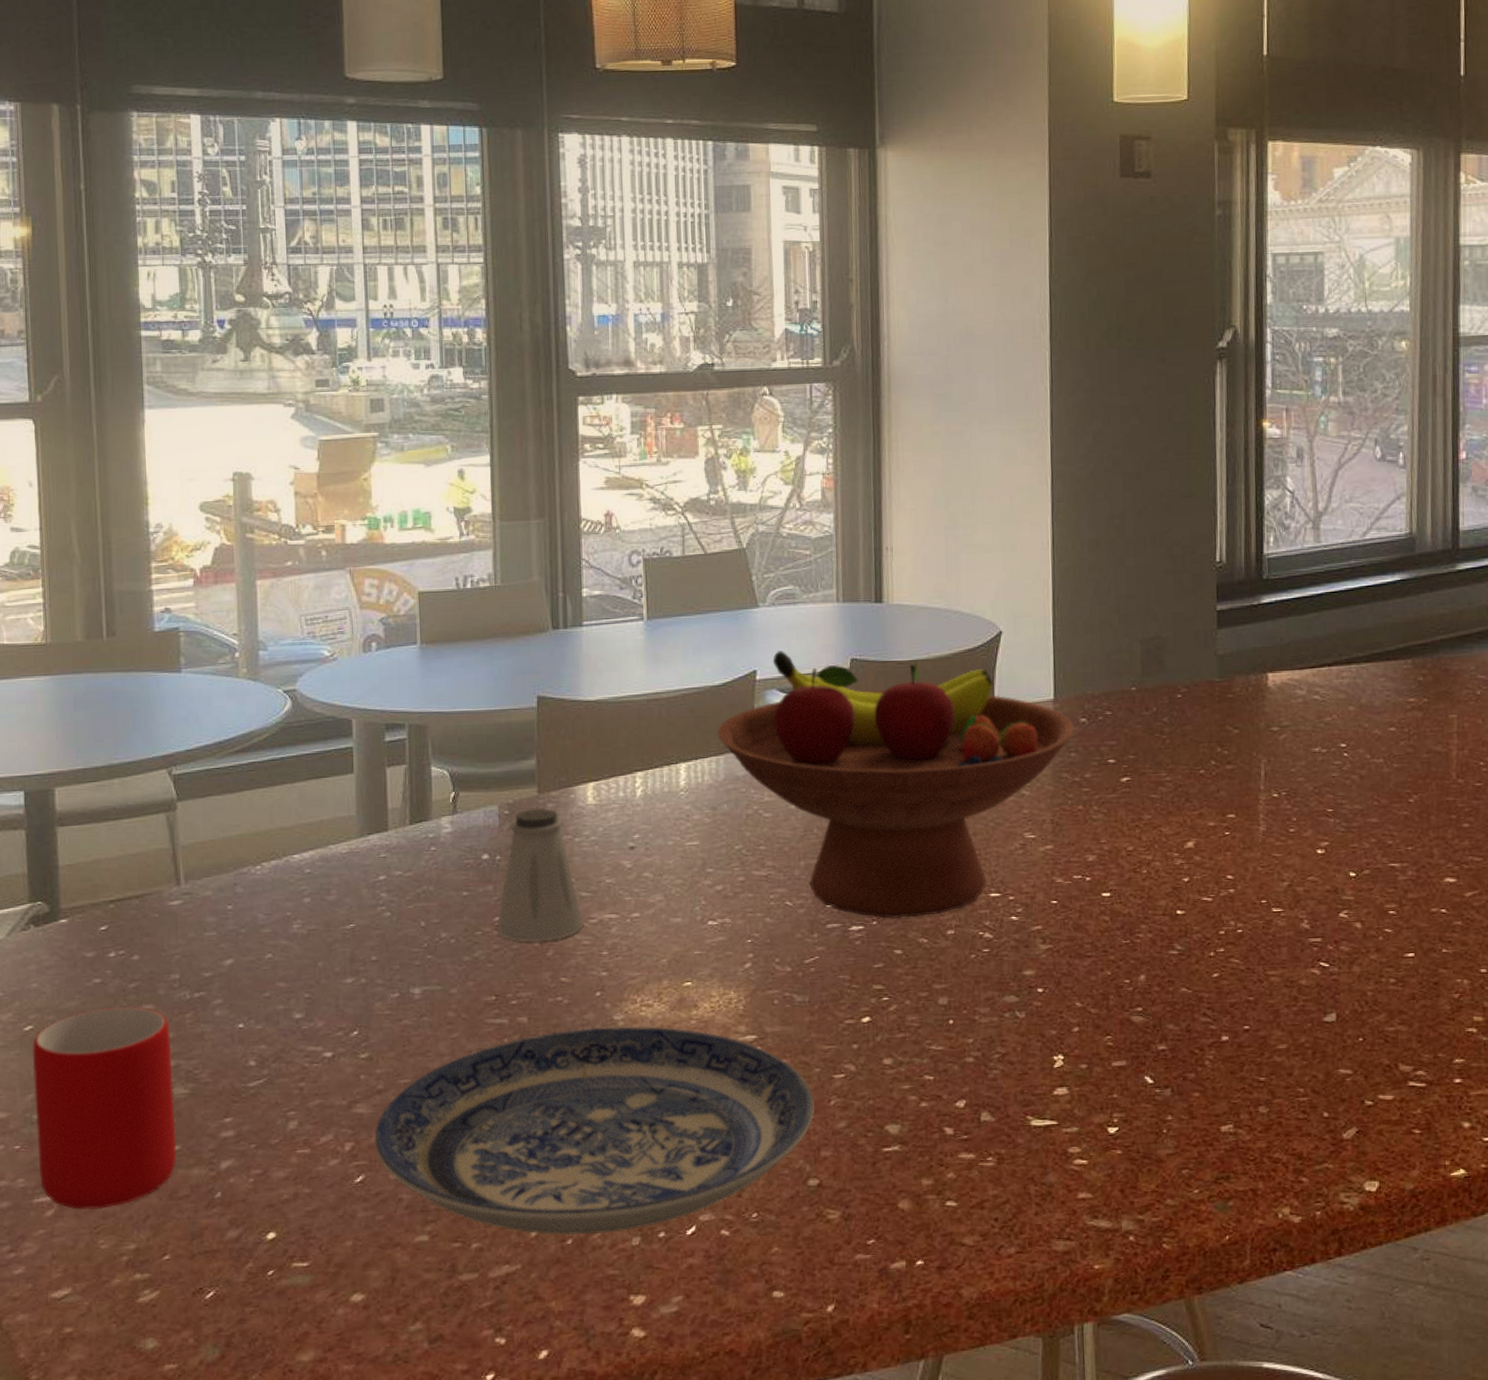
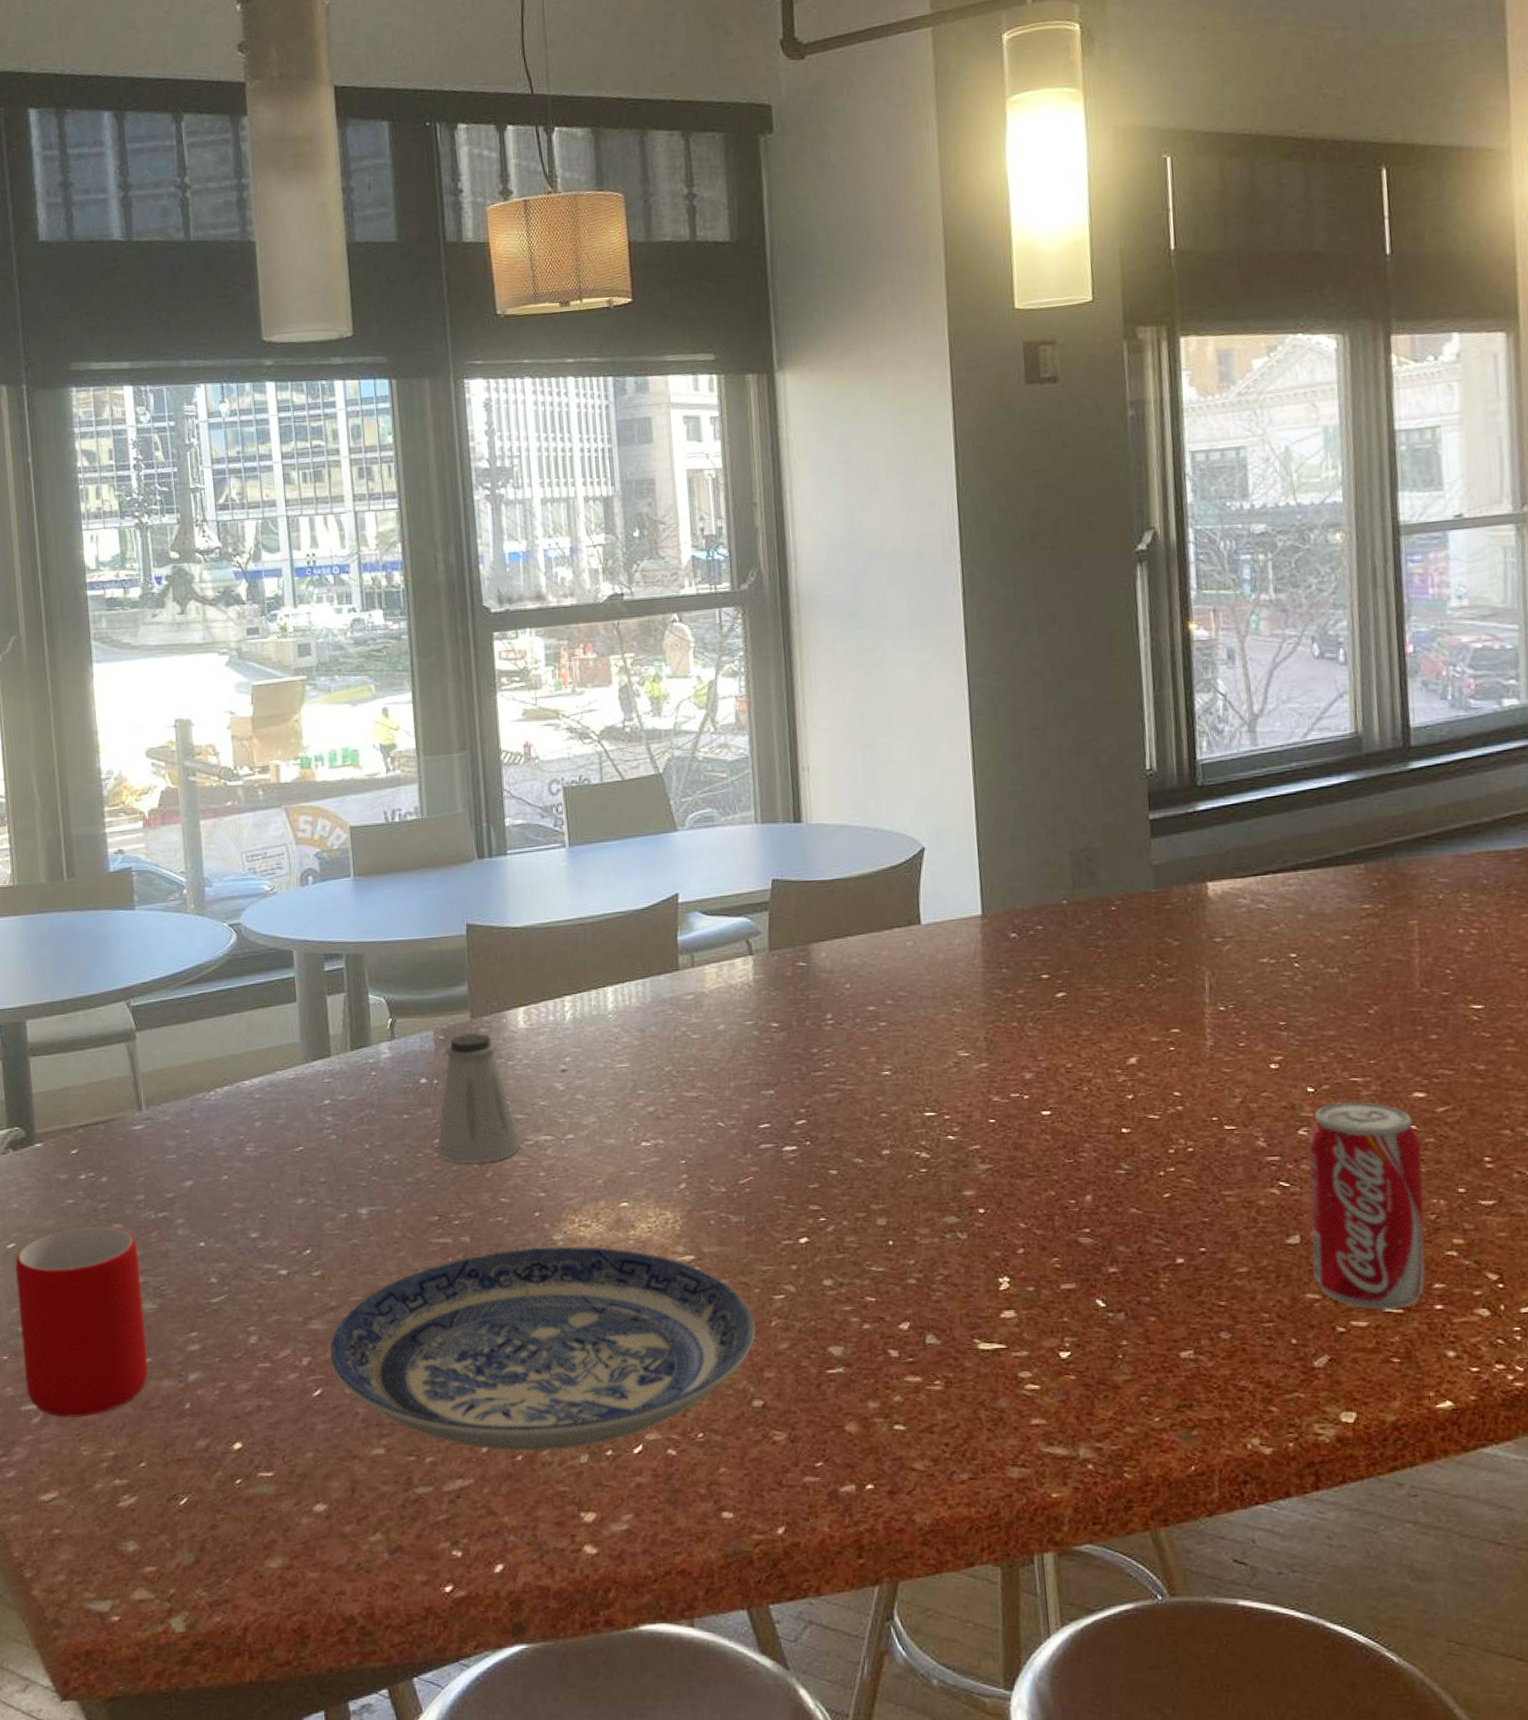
fruit bowl: present [717,651,1075,919] -> none [642,873,1005,1140]
beverage can: none [1346,885,1450,1084] -> present [1307,1101,1427,1310]

